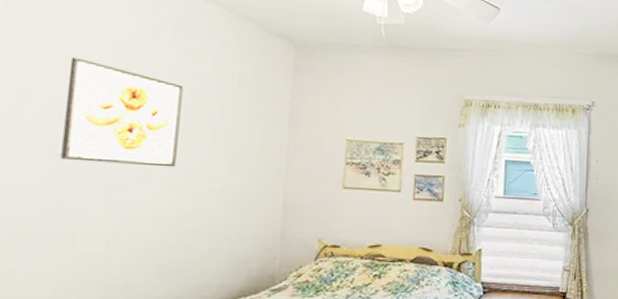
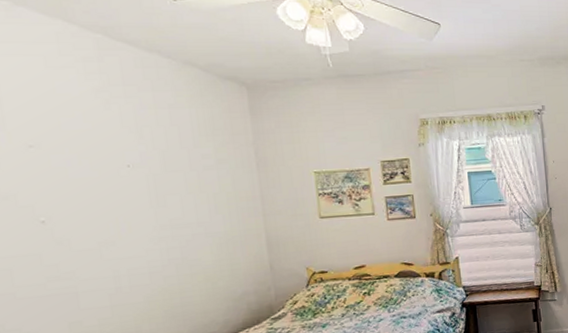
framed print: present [61,56,183,168] -> none [28,125,157,226]

